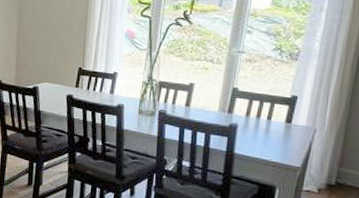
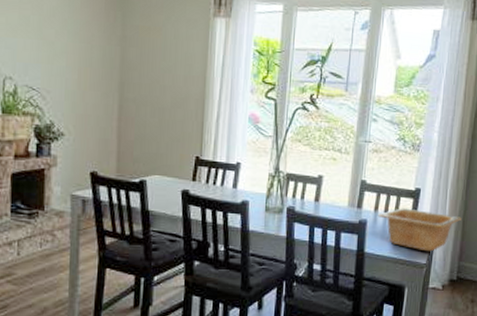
serving bowl: none [249,114,344,157] -> present [378,208,461,252]

